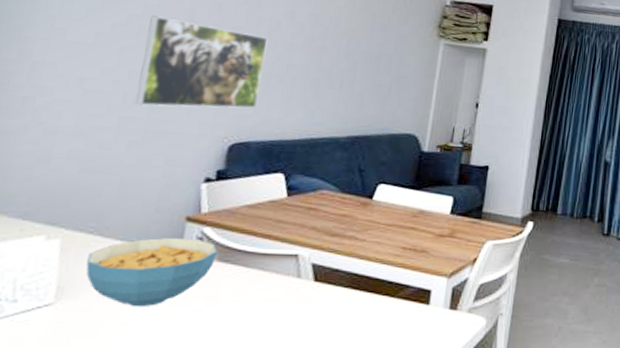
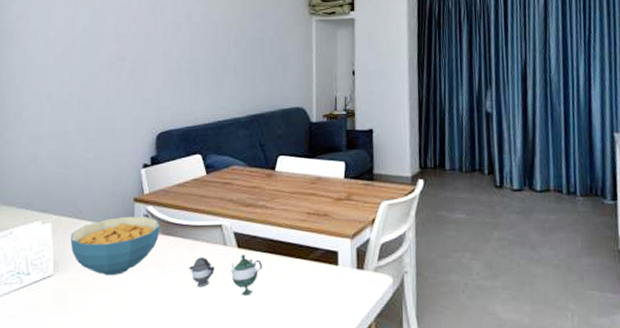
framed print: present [136,15,268,109] -> none [87,35,174,110]
teapot: none [248,289,342,335] -> present [189,254,262,296]

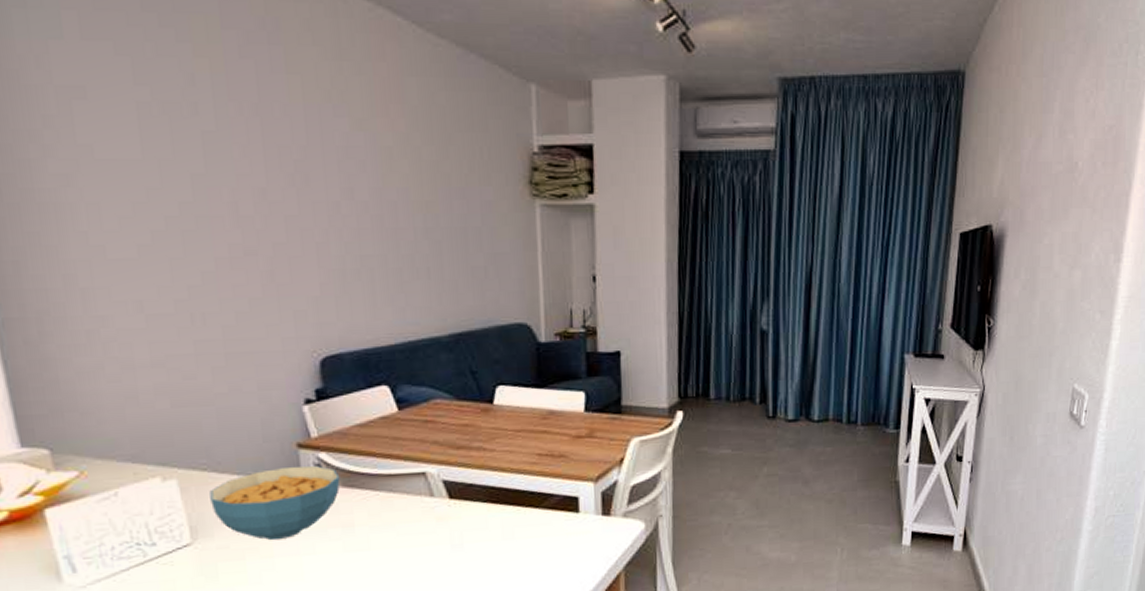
teapot: present [189,254,262,296] -> none [385,506,483,553]

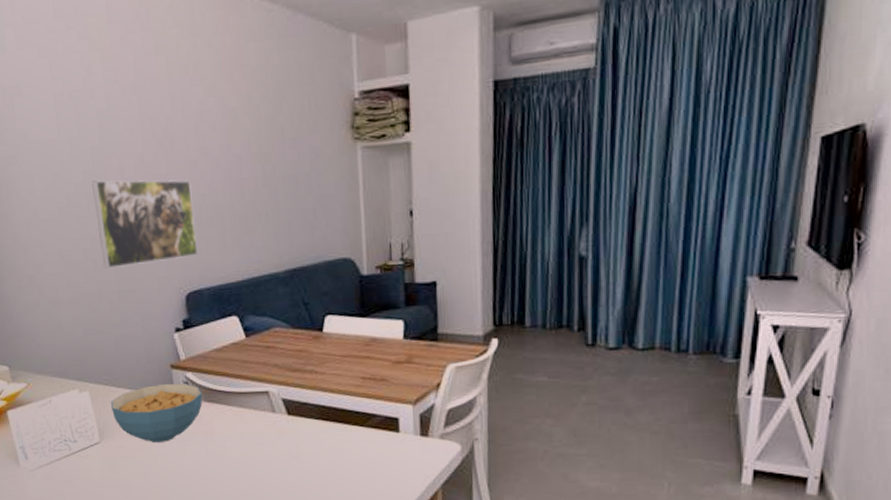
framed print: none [191,215,338,326] -> present [92,179,198,269]

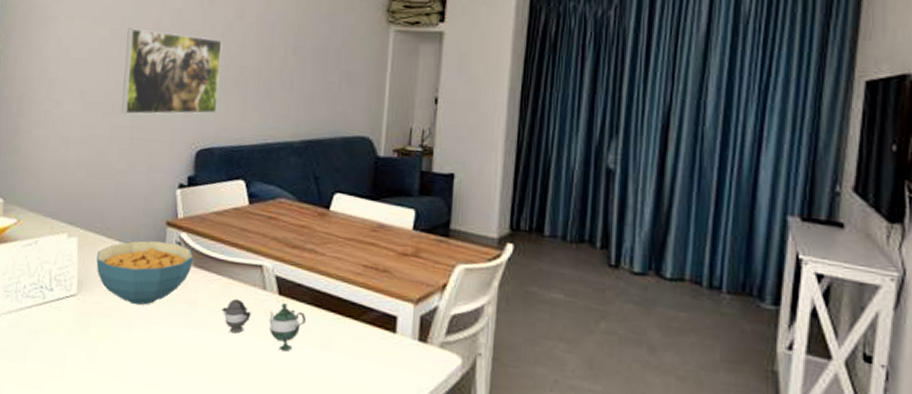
teapot: none [238,421,316,463] -> present [222,298,306,351]

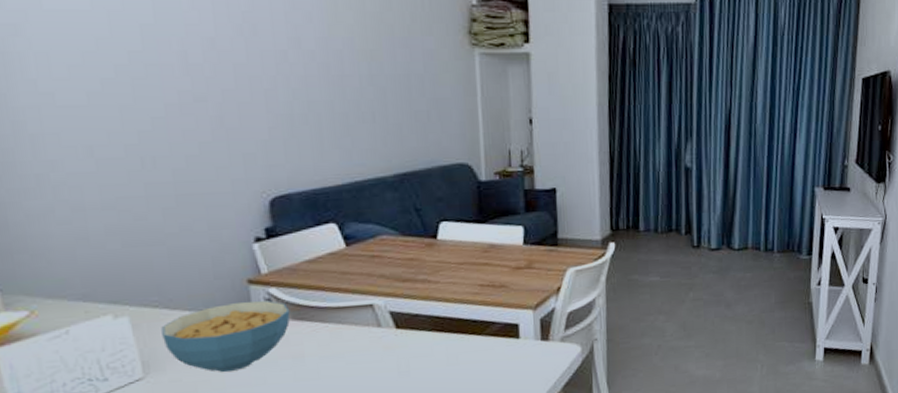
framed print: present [122,28,222,115] -> none [140,64,286,169]
teapot: present [222,298,306,351] -> none [335,335,429,379]

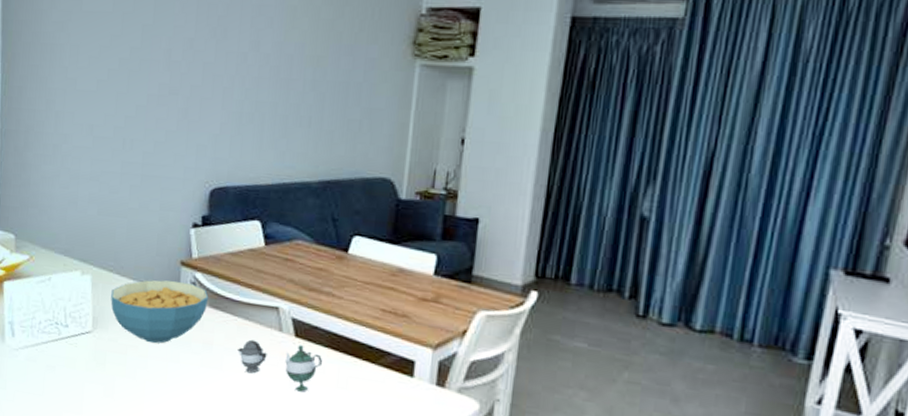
teapot: none [335,335,429,379] -> present [238,339,322,392]

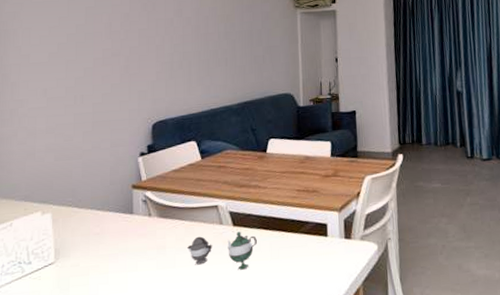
cereal bowl: present [111,279,209,344] -> none [71,202,159,260]

